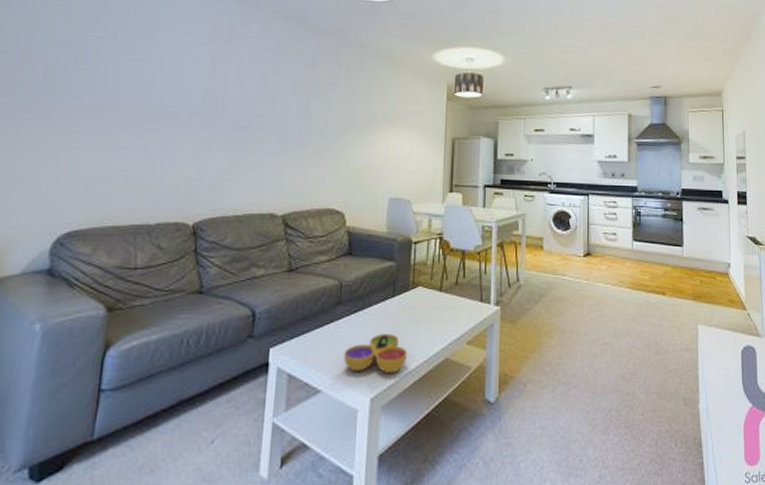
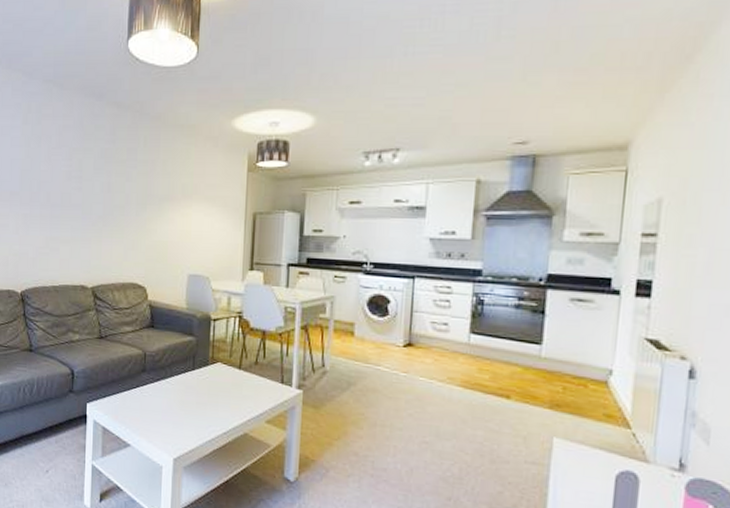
decorative bowl: present [344,334,408,373] -> none [149,403,208,439]

